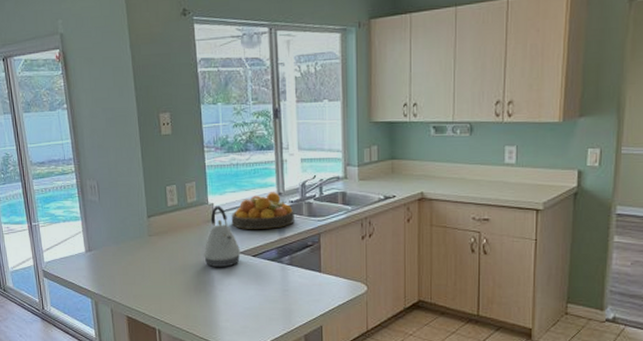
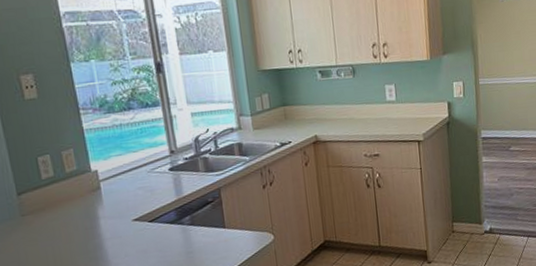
kettle: present [203,205,241,267] -> none [91,171,136,240]
fruit bowl: present [231,192,294,229] -> none [119,150,191,195]

